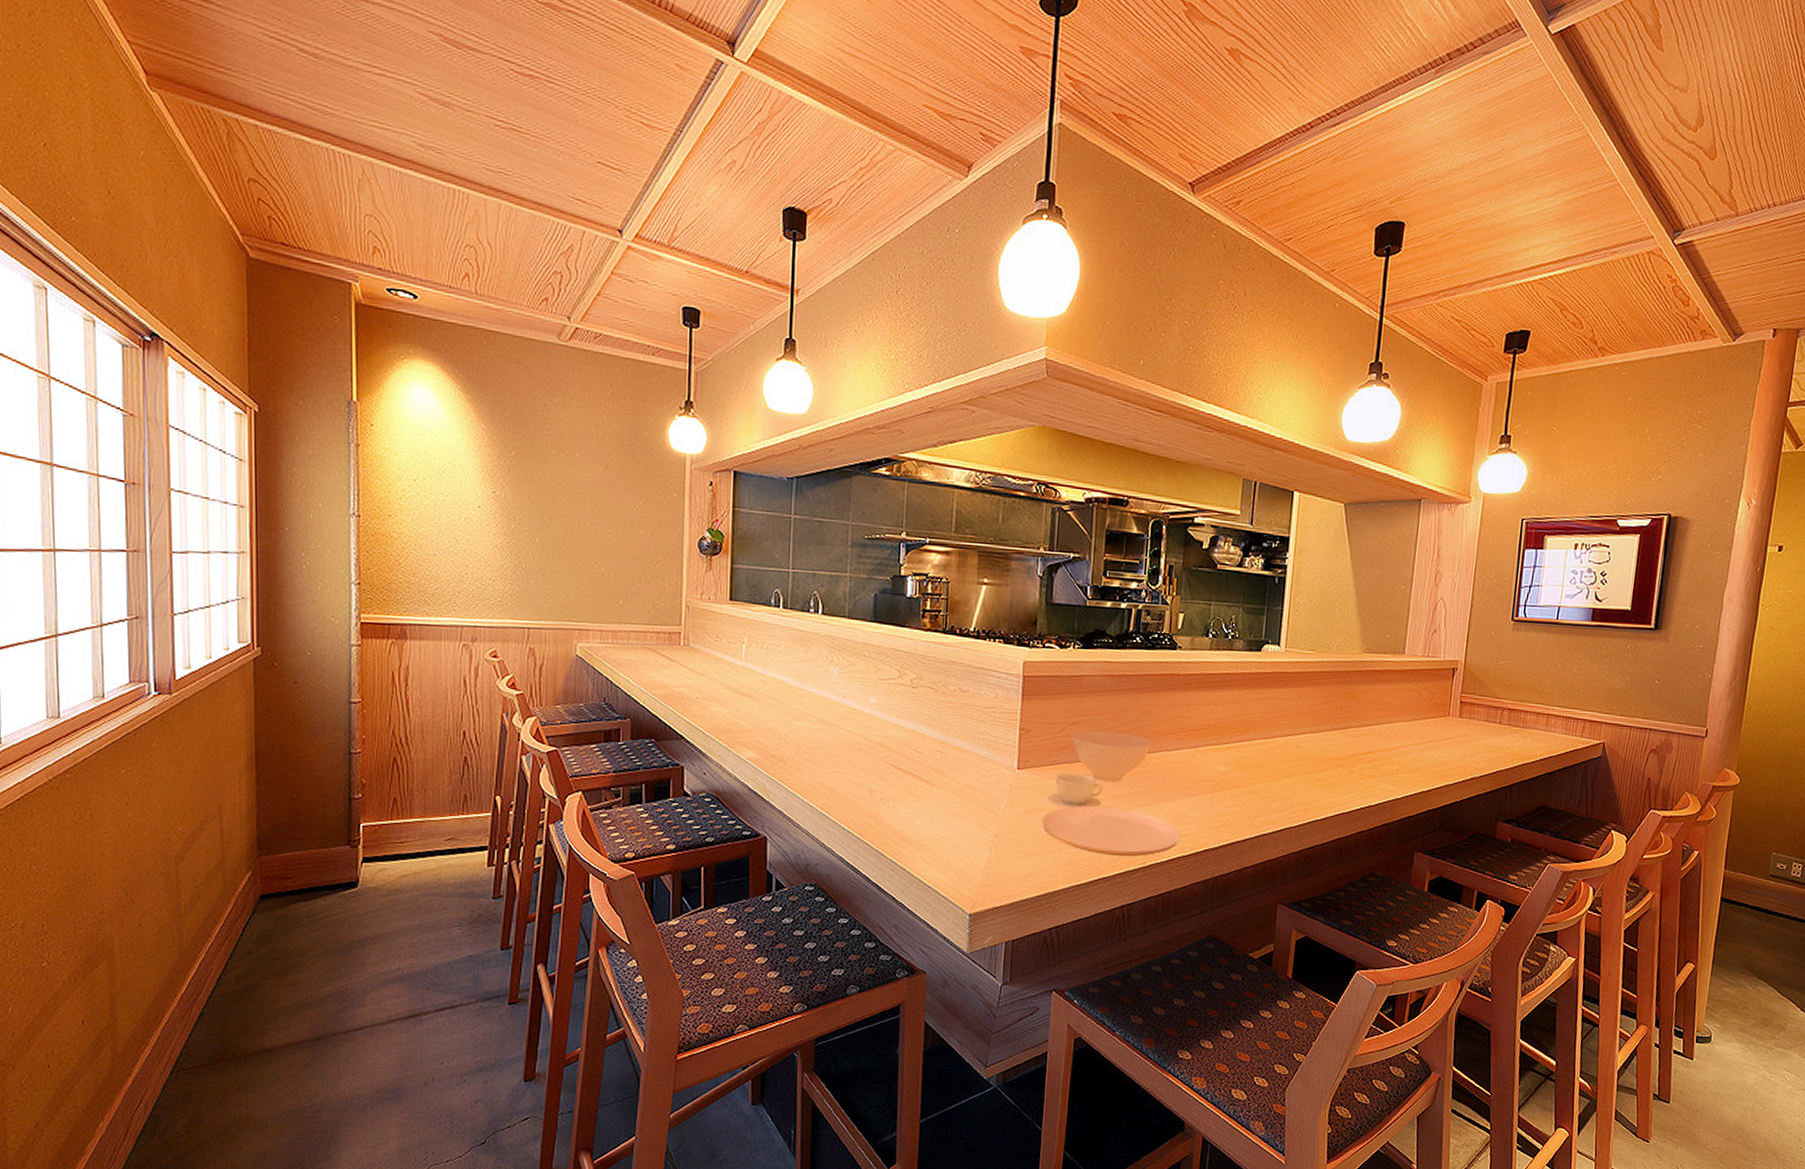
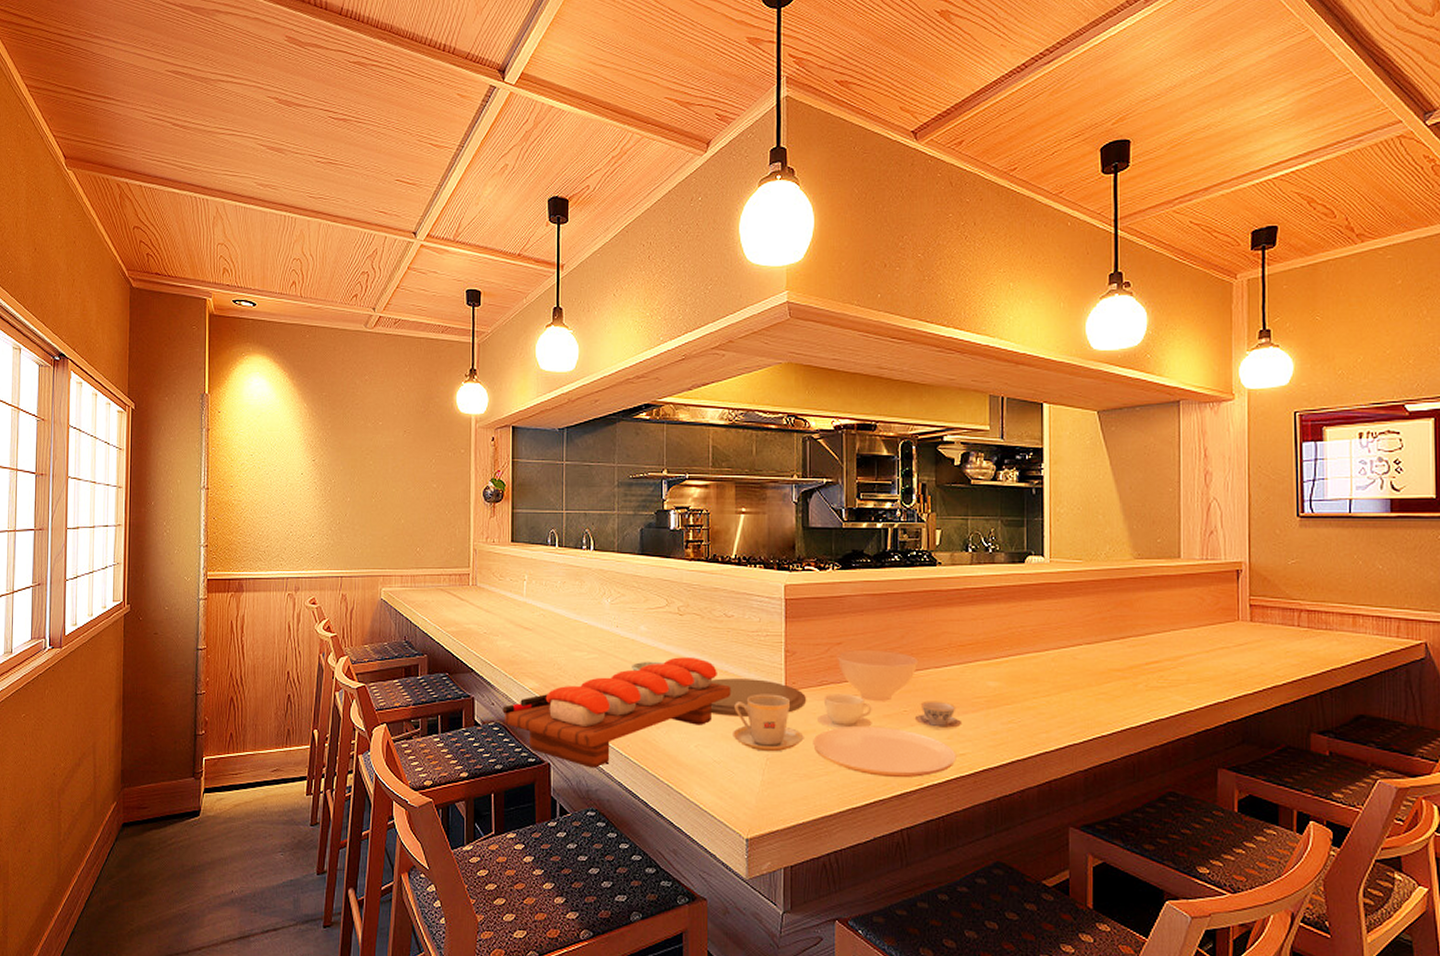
sushi platter: none [715,731,963,842] -> present [502,657,732,768]
plate: none [939,754,1038,795] -> present [710,678,806,718]
teacup: none [961,771,1034,830] -> present [733,694,804,752]
teacup: none [1143,782,1189,812] -> present [914,701,963,731]

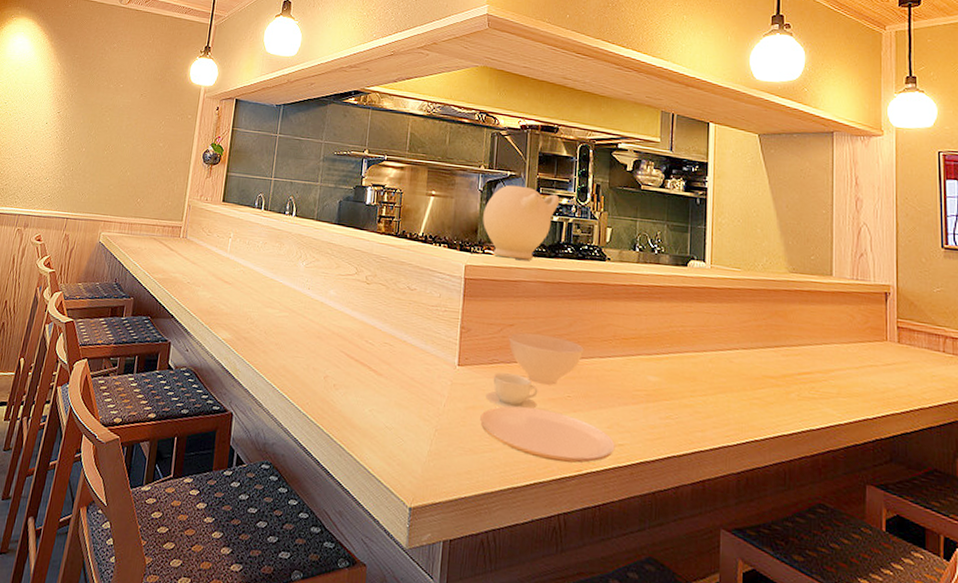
sushi platter: present [502,657,732,768] -> none [195,323,408,422]
plate: present [710,678,806,718] -> none [386,347,477,388]
teacup: present [733,694,804,752] -> none [405,365,472,424]
ceramic jug: none [800,493,883,573] -> present [483,184,560,261]
teacup: present [914,701,963,731] -> none [577,388,623,420]

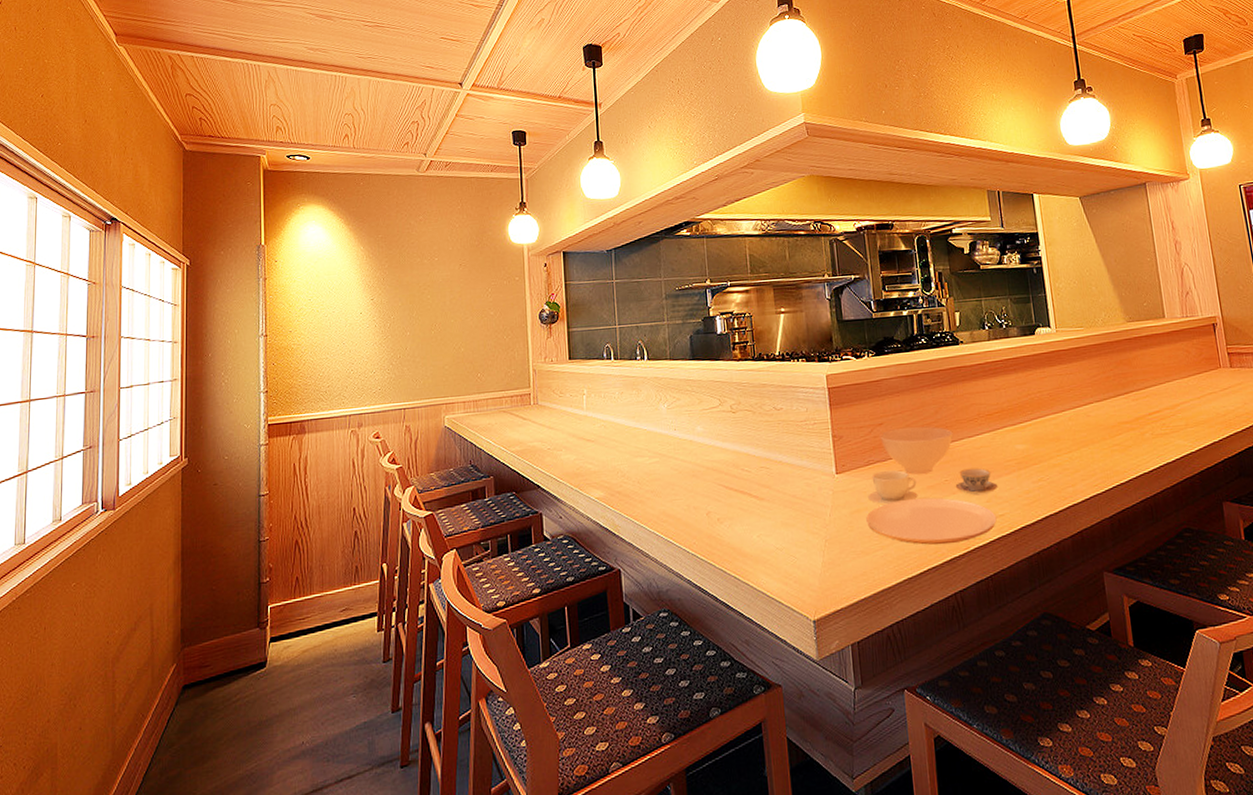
ceramic jug: present [483,184,560,261] -> none [835,287,907,361]
teacup: none [577,388,623,420] -> present [955,468,999,496]

